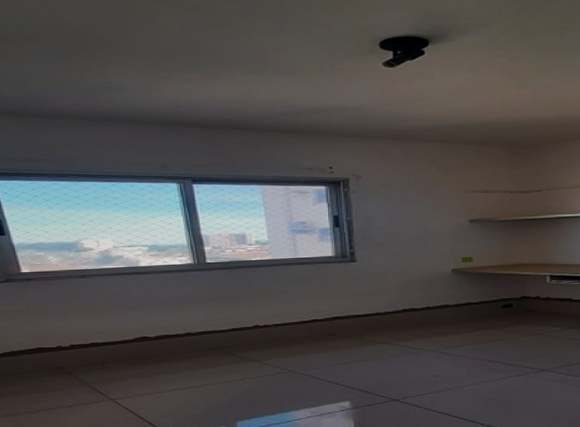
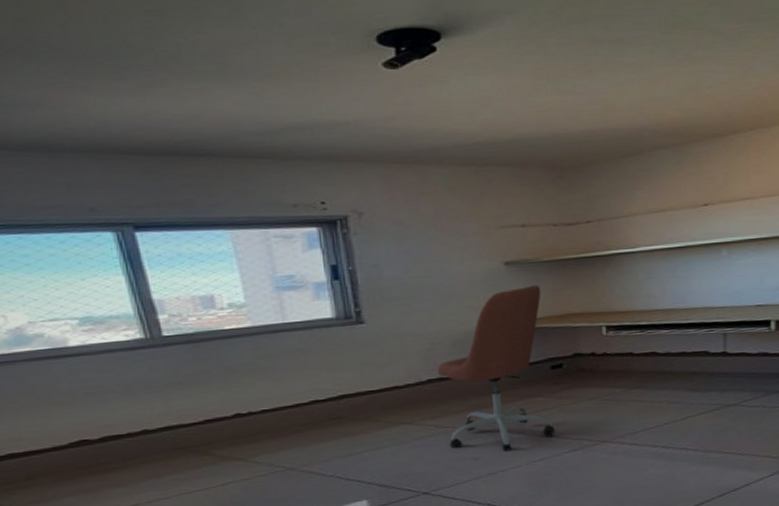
office chair: none [411,239,503,372] -> present [437,285,555,452]

